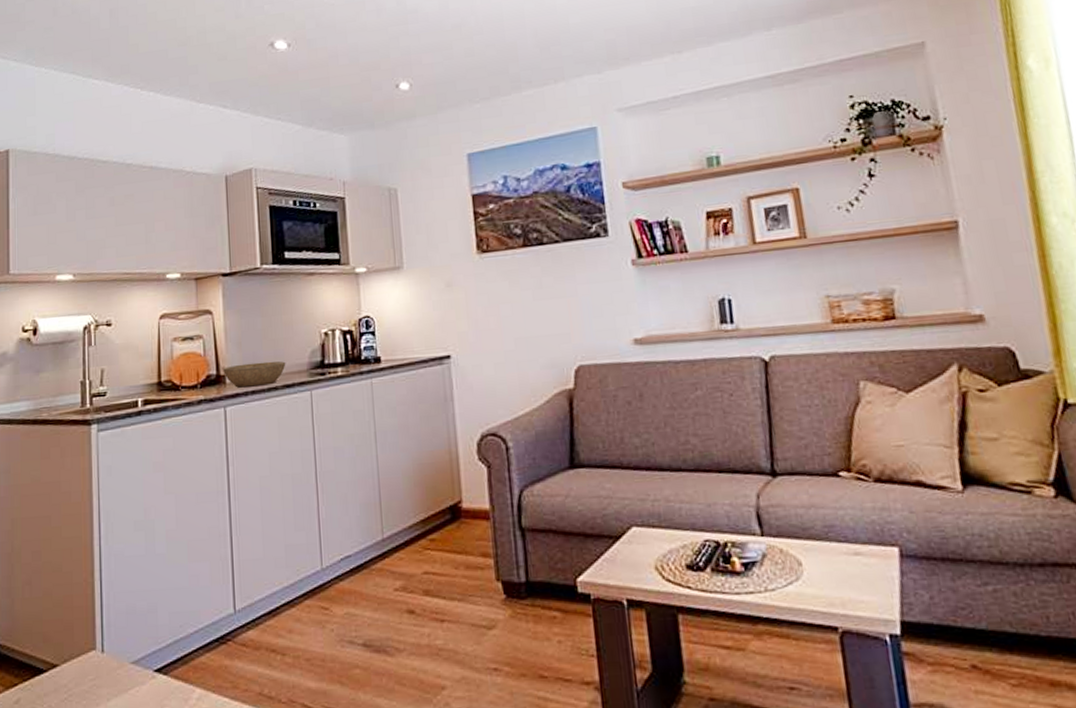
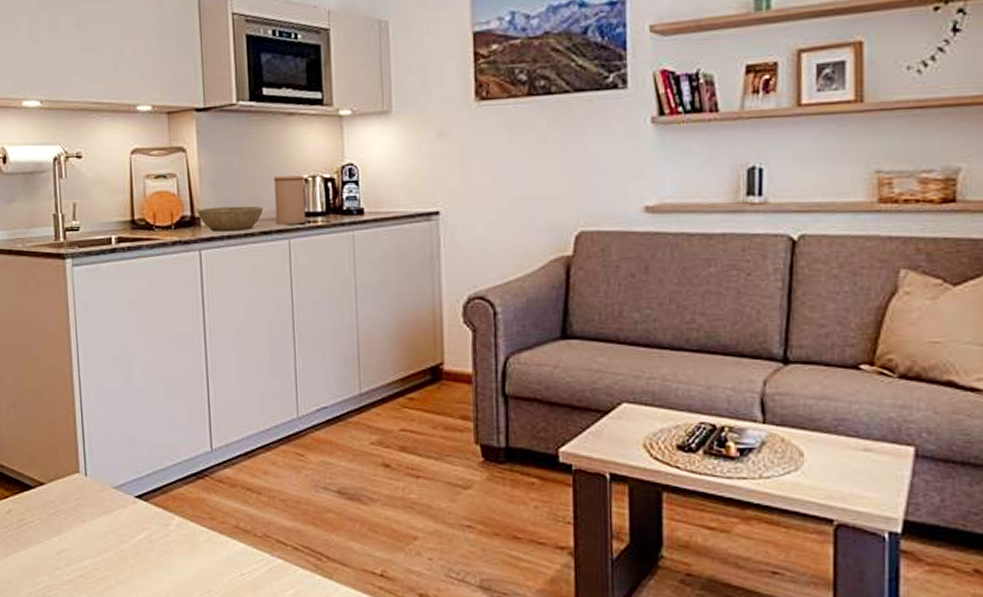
canister: none [295,329,327,378] -> present [273,175,306,225]

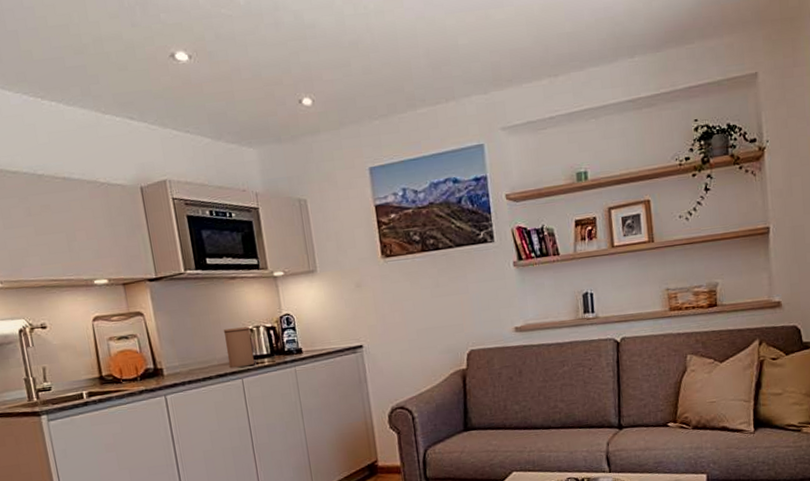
bowl: present [198,205,264,233] -> none [160,355,218,379]

